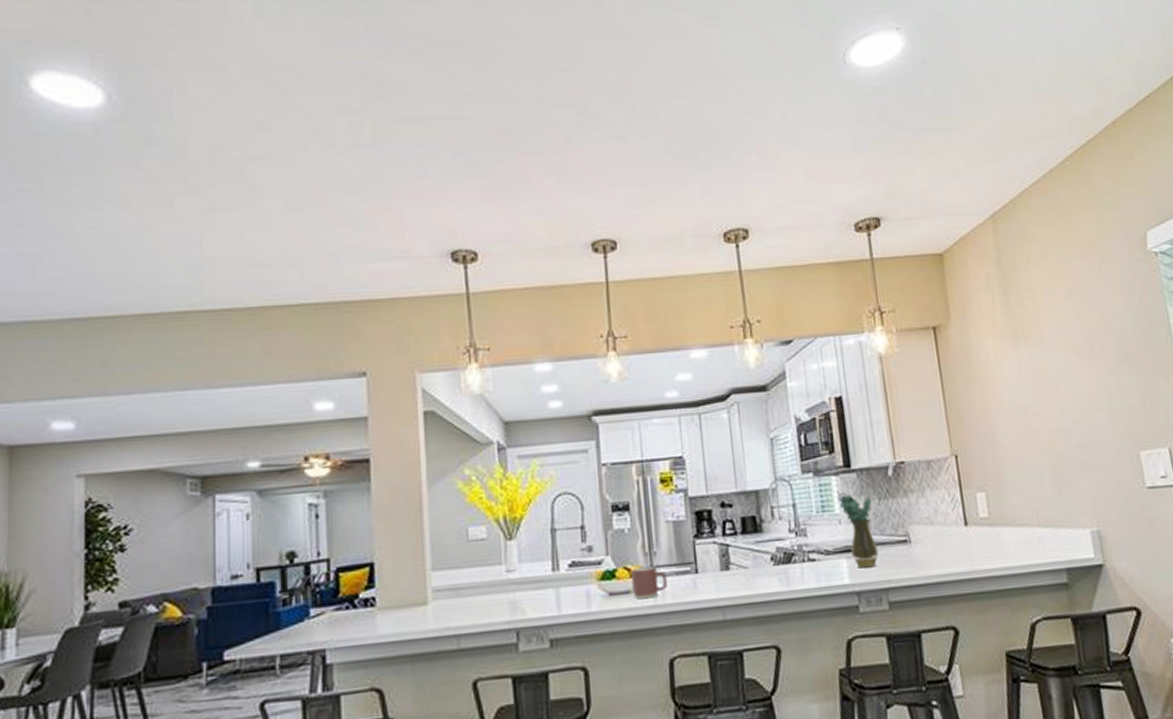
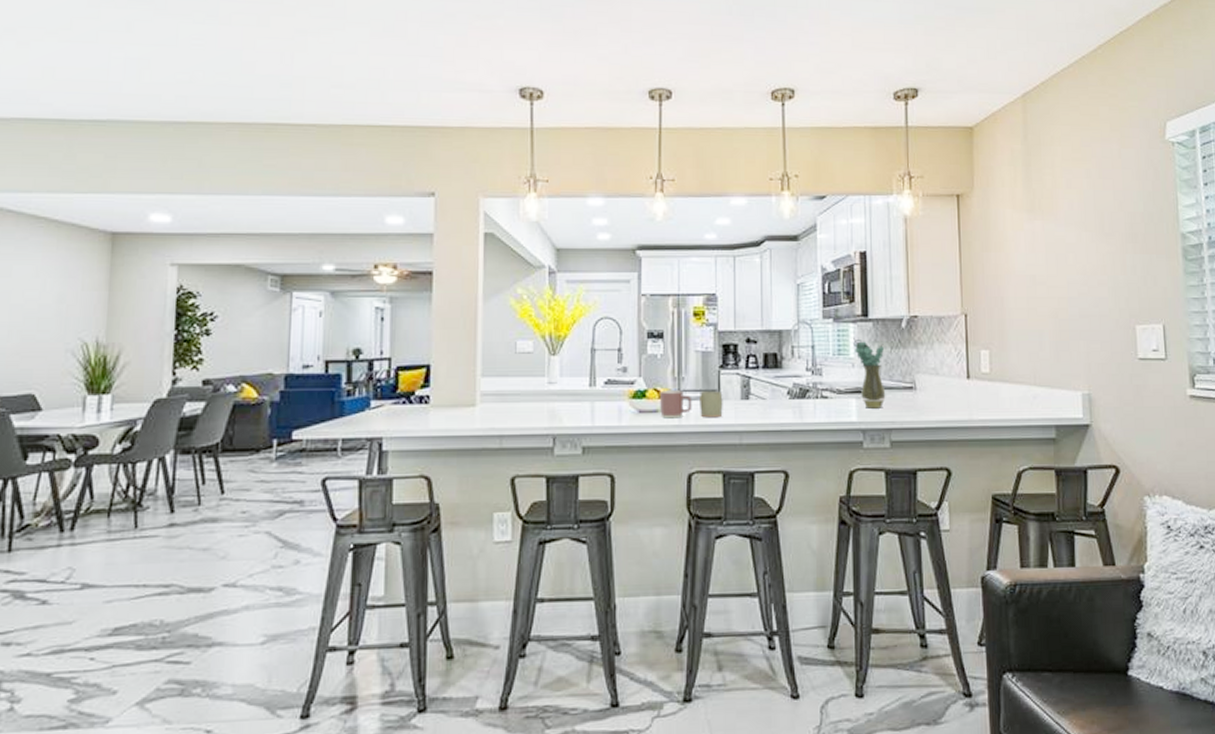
mug: none [675,563,702,595] -> present [700,391,723,418]

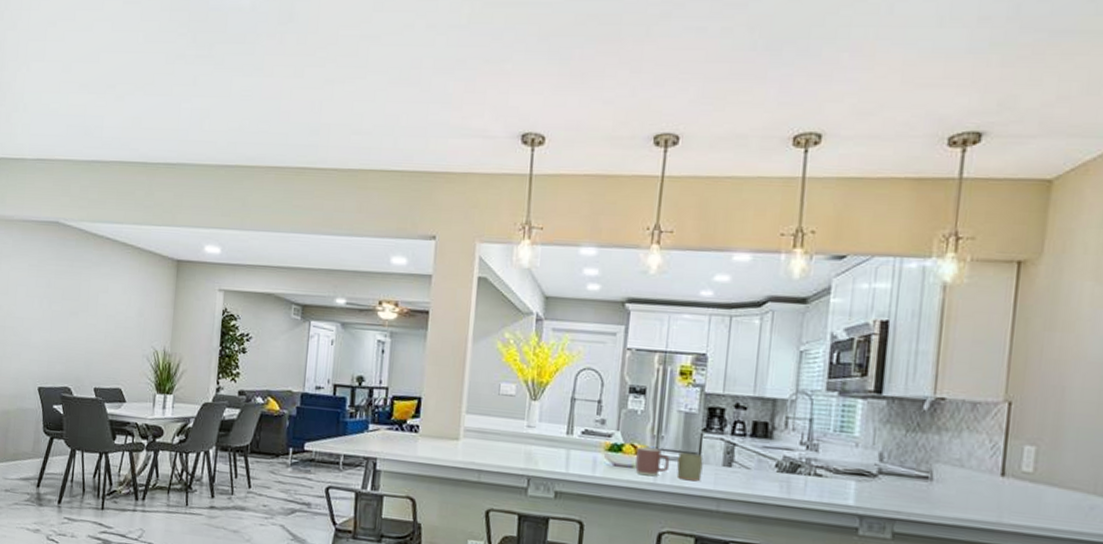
vase: present [853,337,886,409] -> none [860,414,897,496]

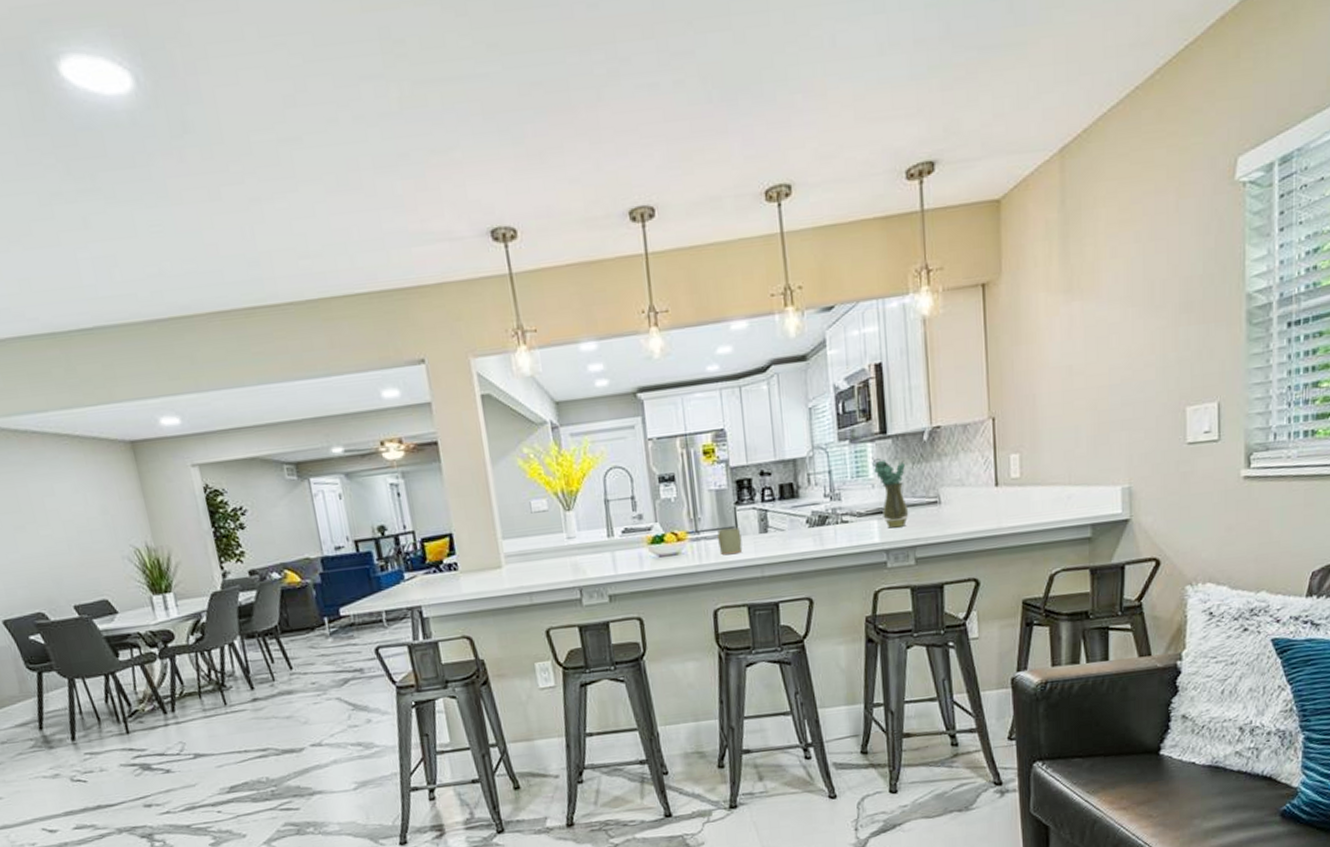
mug: present [635,446,670,477] -> none [676,531,712,560]
vase: none [860,414,897,496] -> present [872,456,909,528]

